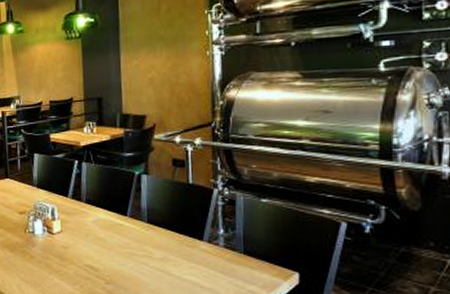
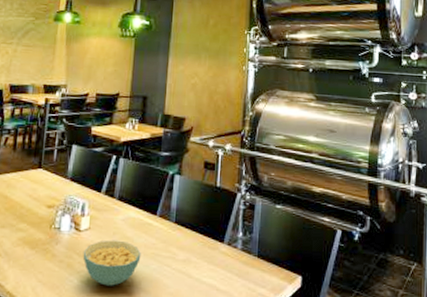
cereal bowl: none [59,241,116,284] -> present [83,240,141,286]

